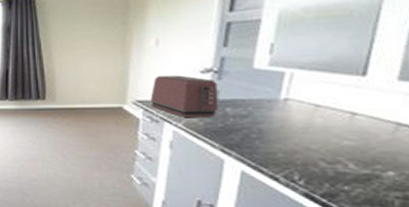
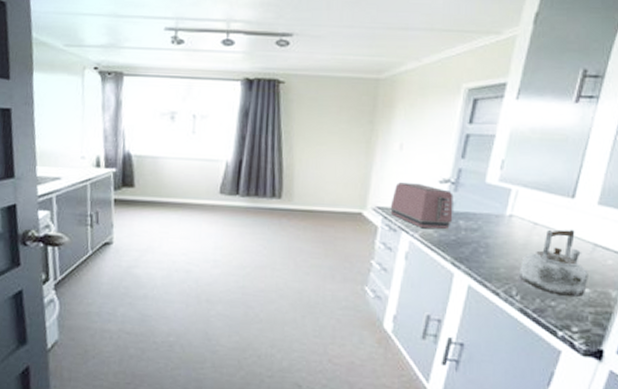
kettle: none [301,108,392,182] -> present [519,229,588,298]

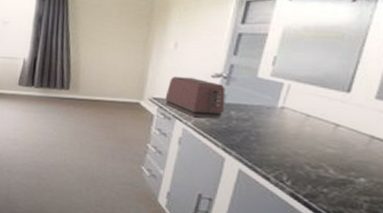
kettle: present [519,229,588,298] -> none [290,121,364,186]

